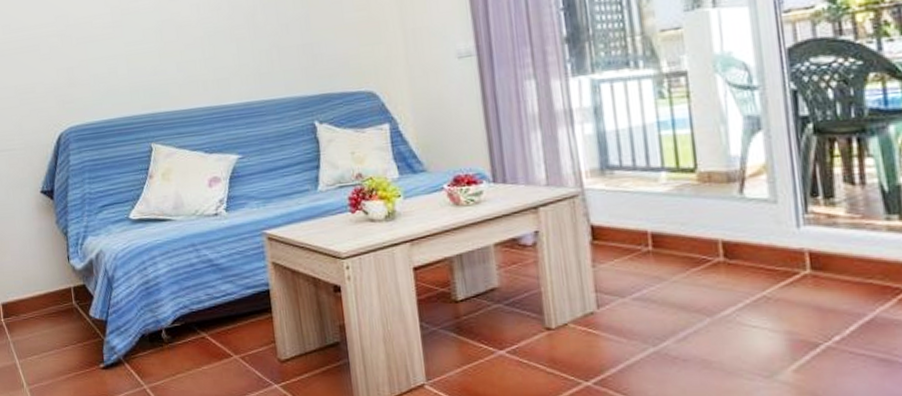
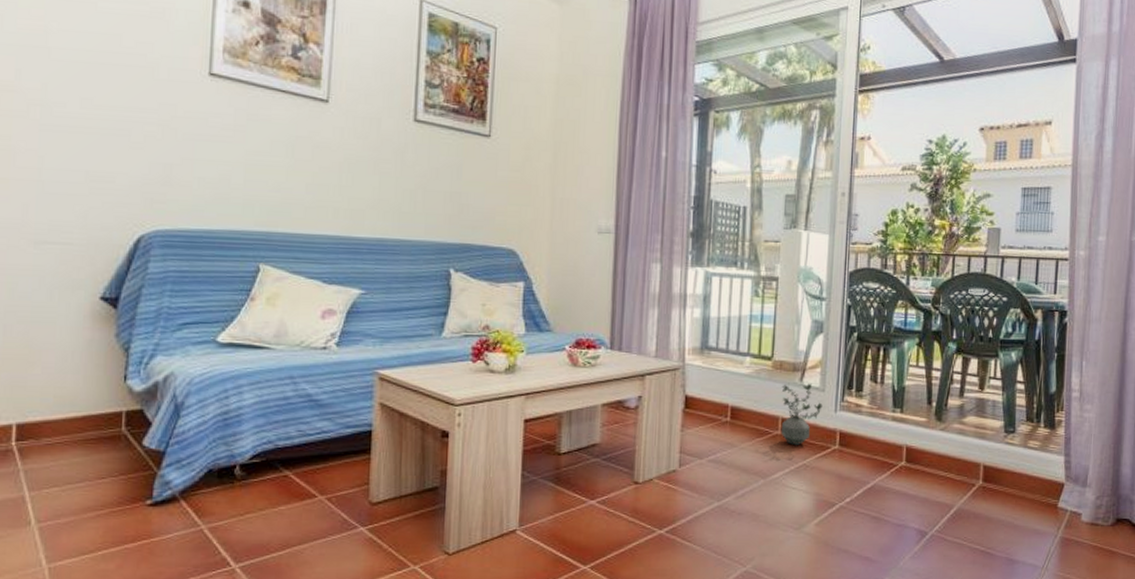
potted plant: none [715,194,778,274] -> present [781,383,823,446]

